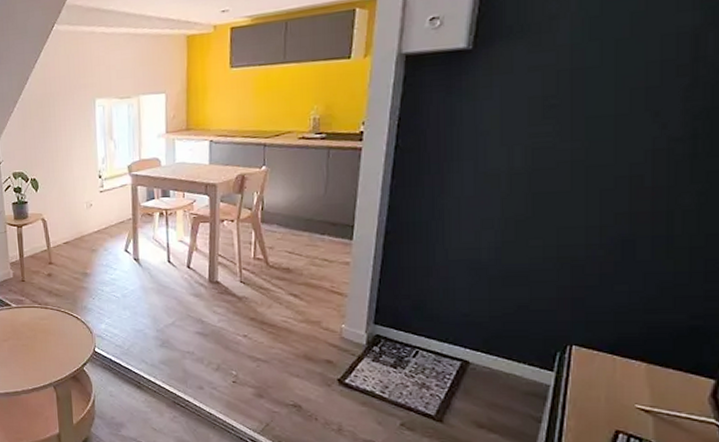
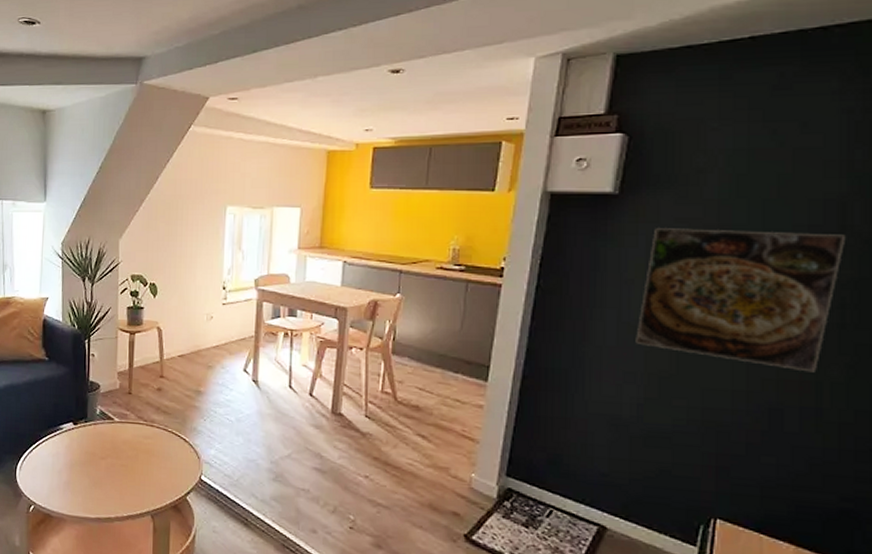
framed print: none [492,66,699,203] -> present [635,228,847,373]

